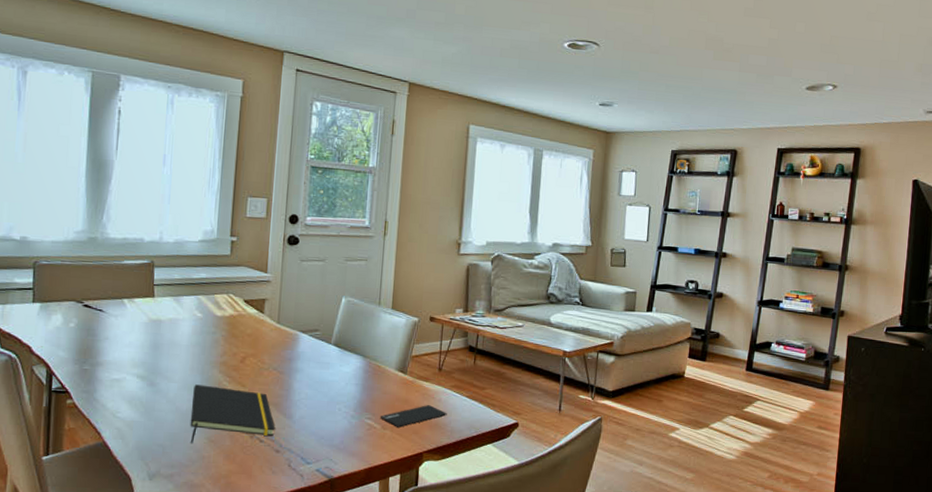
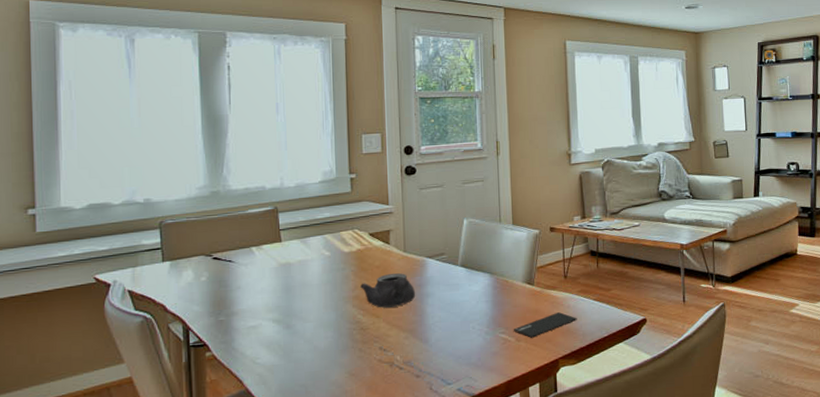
notepad: present [190,384,275,444] -> none [329,321,413,380]
teapot: none [228,343,285,378] -> present [359,273,416,308]

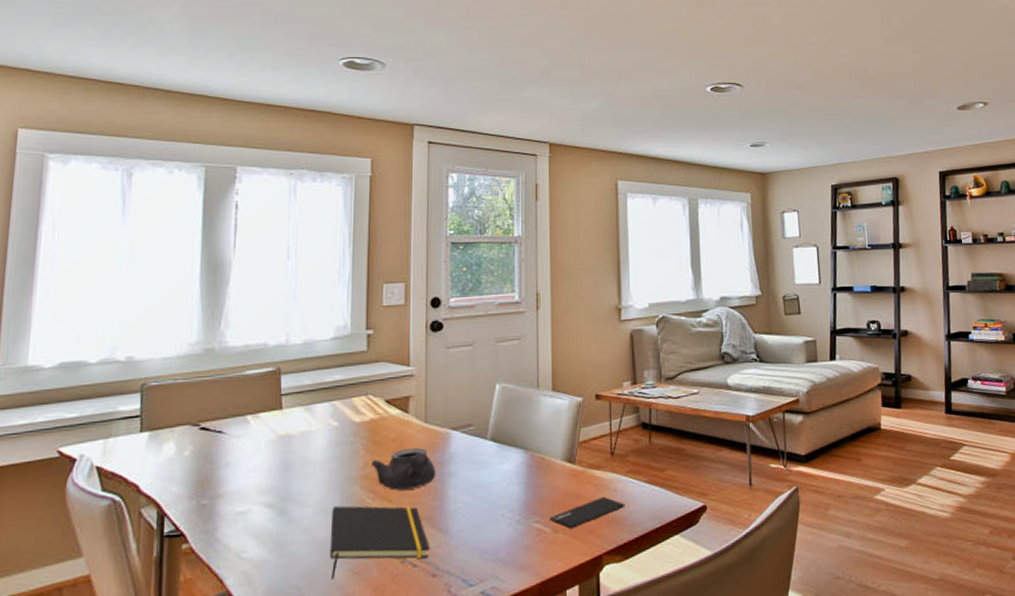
notepad: none [329,321,413,380] -> present [329,506,430,580]

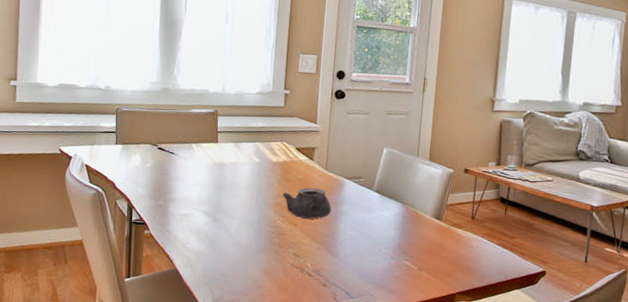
notepad: present [329,506,430,580] -> none [248,222,323,275]
smartphone: present [549,497,625,528] -> none [416,250,479,270]

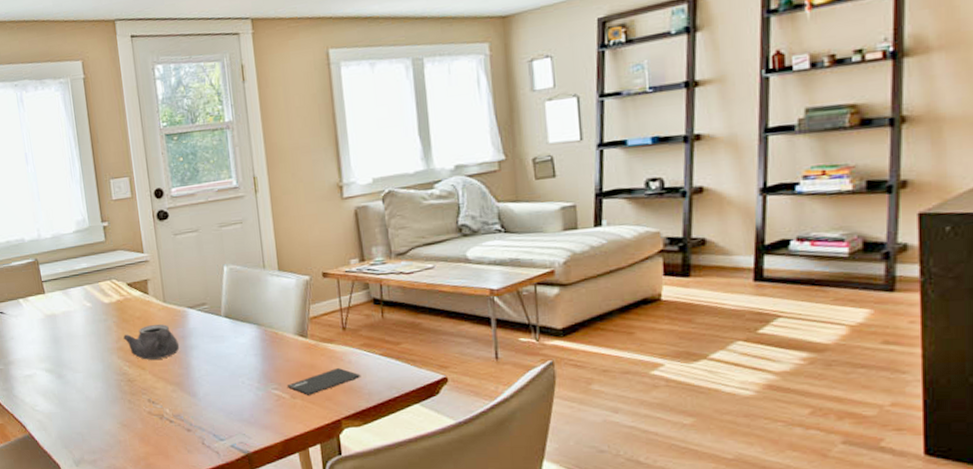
smartphone: none [416,250,479,270] -> present [286,368,361,395]

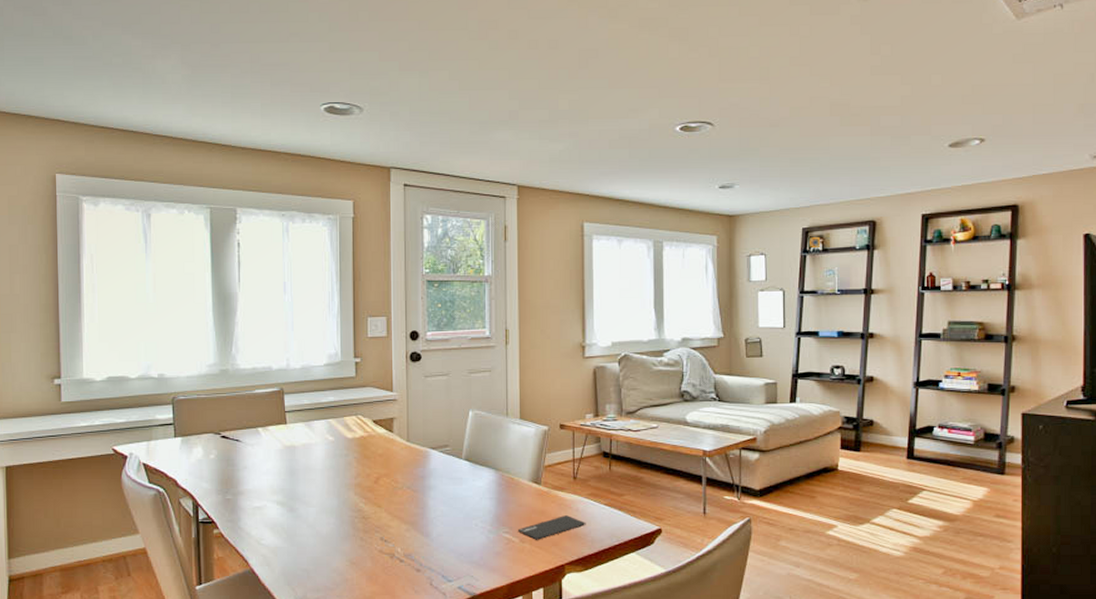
teapot: present [123,324,180,360] -> none [362,462,418,498]

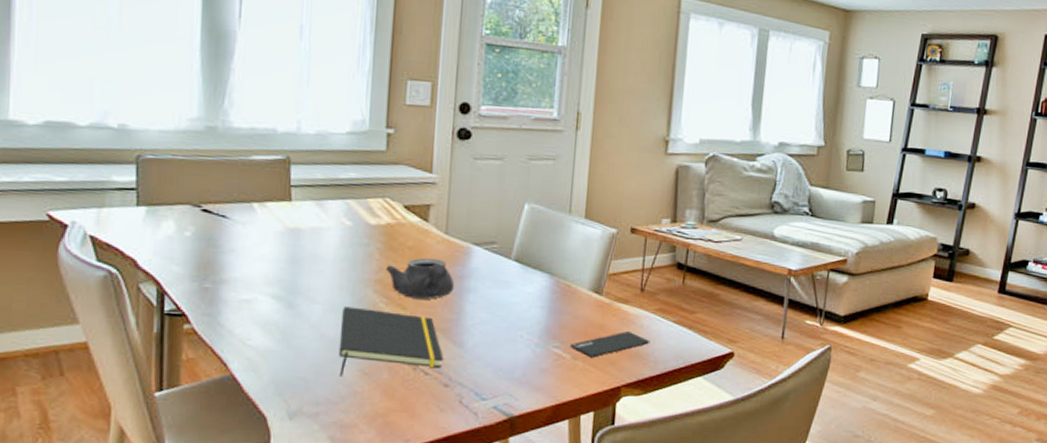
notepad: none [331,508,414,567] -> present [338,306,443,377]
teapot: none [362,462,418,498] -> present [385,257,455,300]

